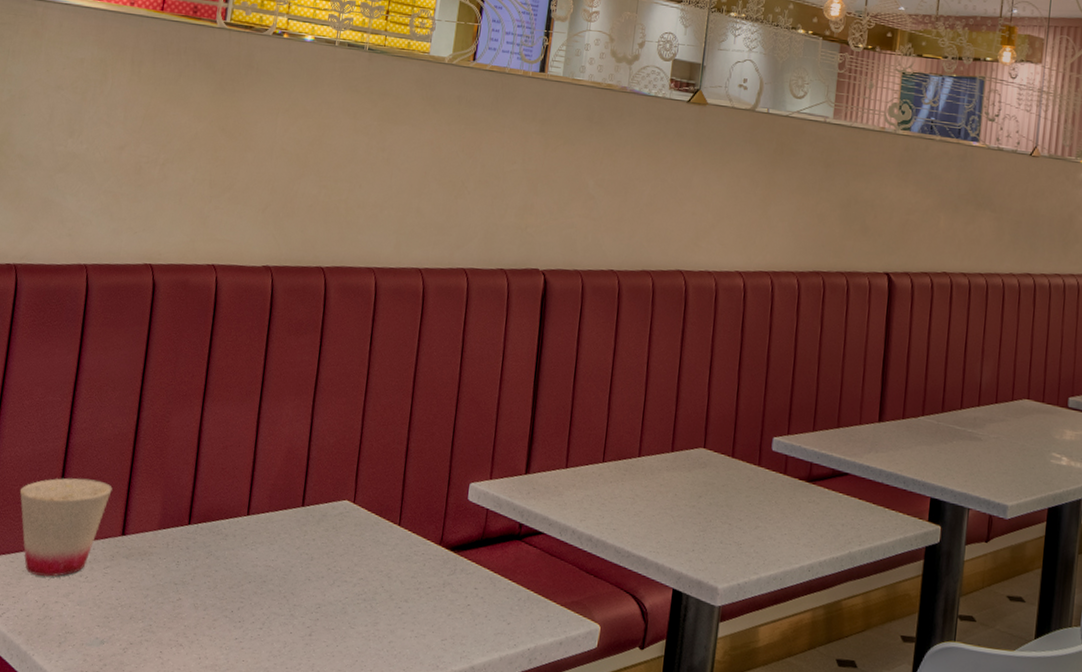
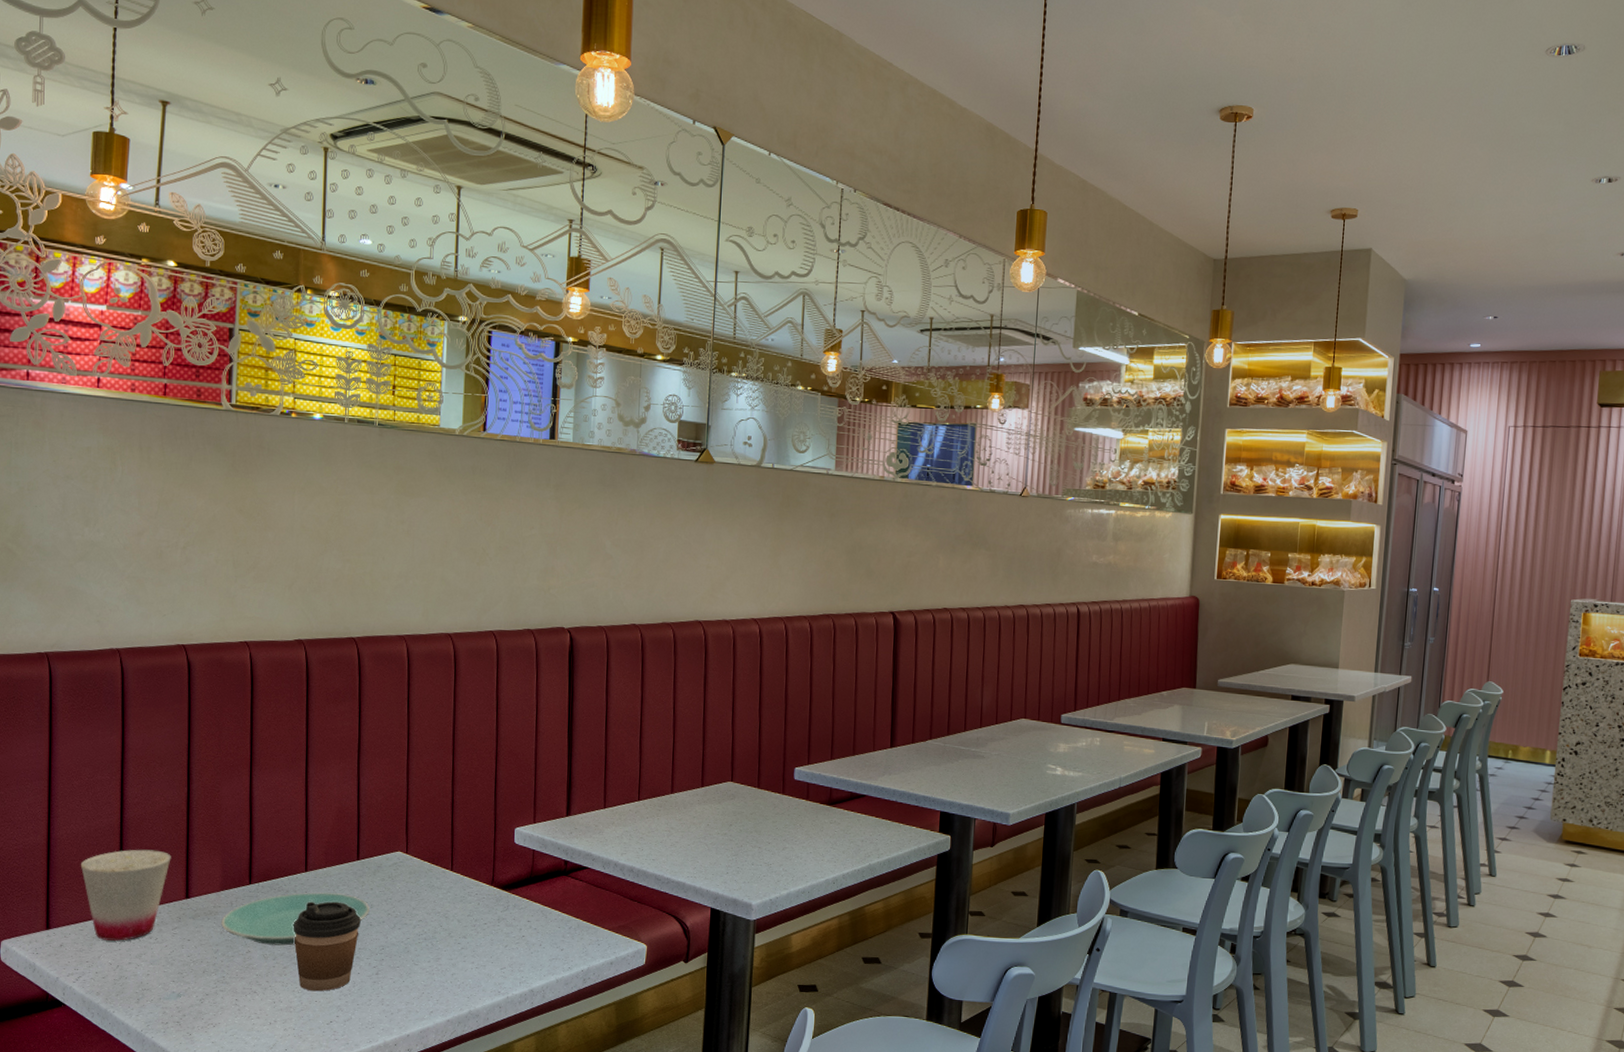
plate: none [154,538,310,596] -> present [221,892,370,946]
coffee cup: none [227,548,300,650] -> present [293,901,361,992]

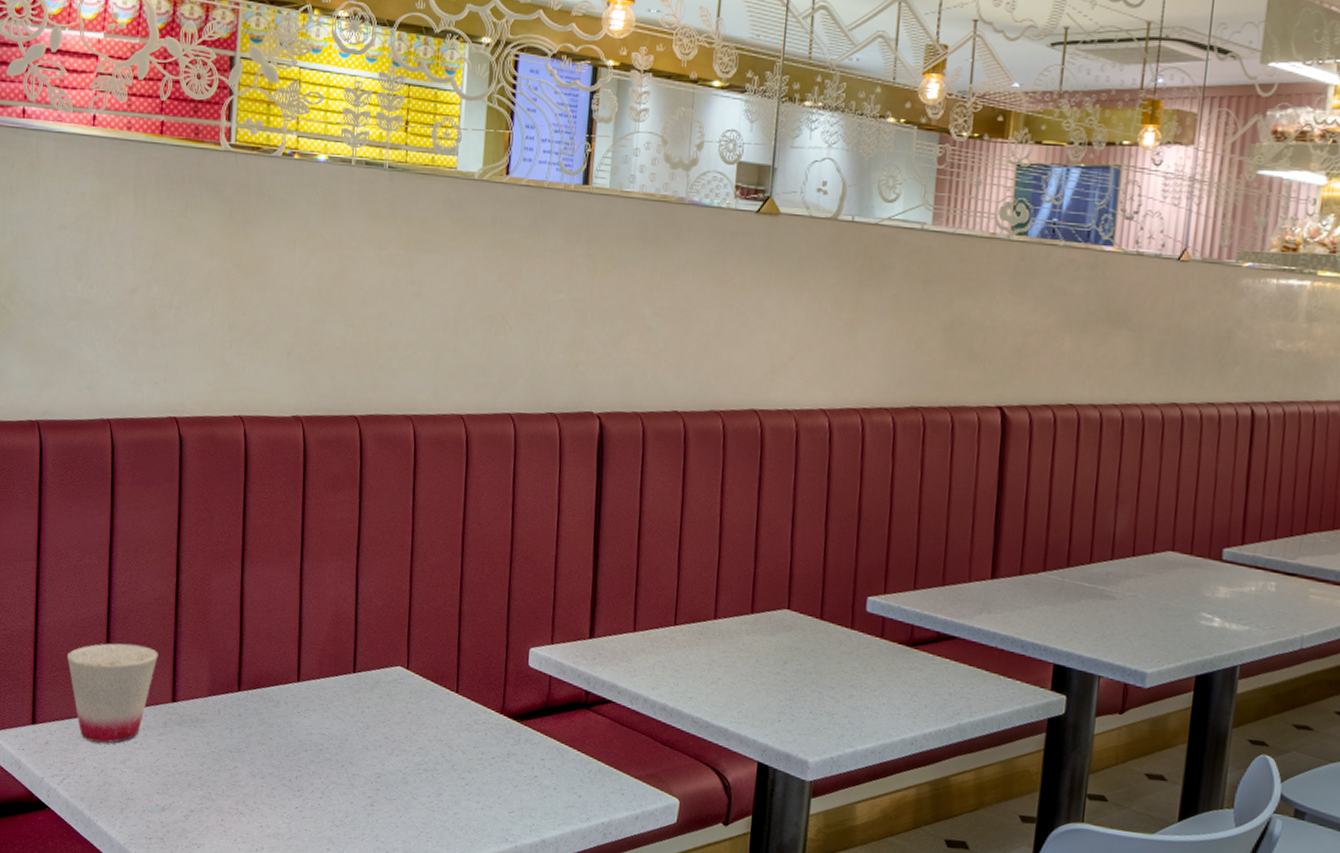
plate: present [221,892,370,946] -> none [208,705,366,764]
coffee cup: present [293,901,361,992] -> none [282,716,356,820]

